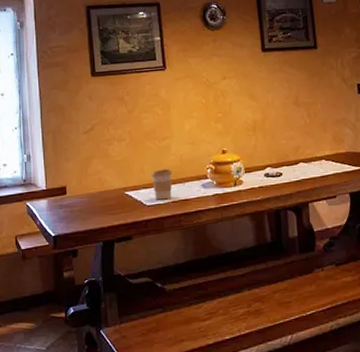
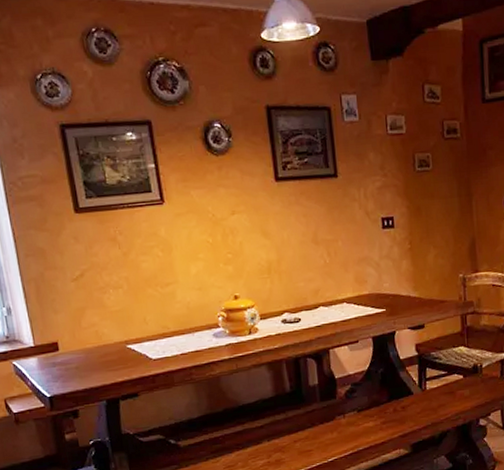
coffee cup: present [152,168,172,200] -> none [156,318,180,353]

